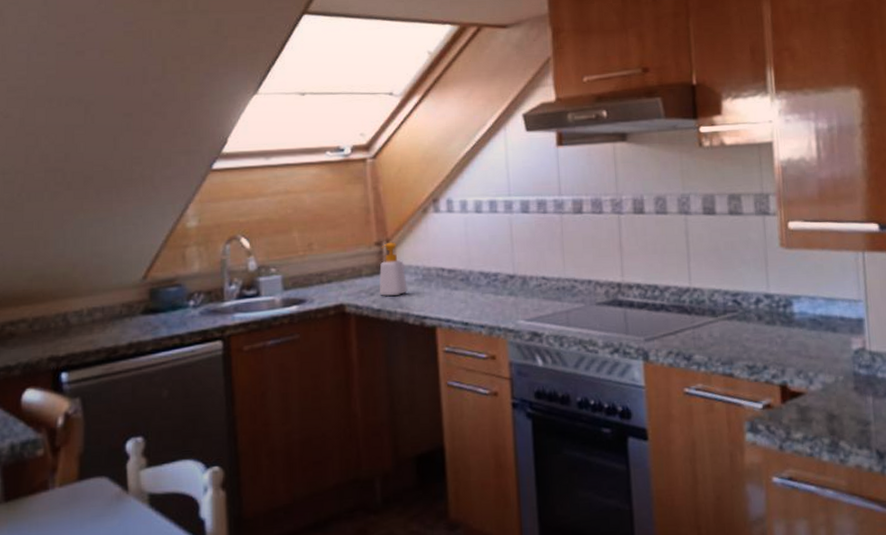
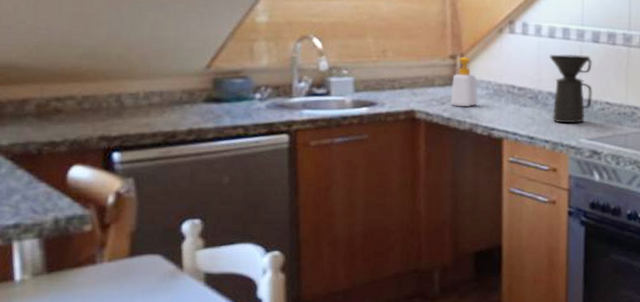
coffee maker: none [478,227,527,305] -> present [549,54,592,124]

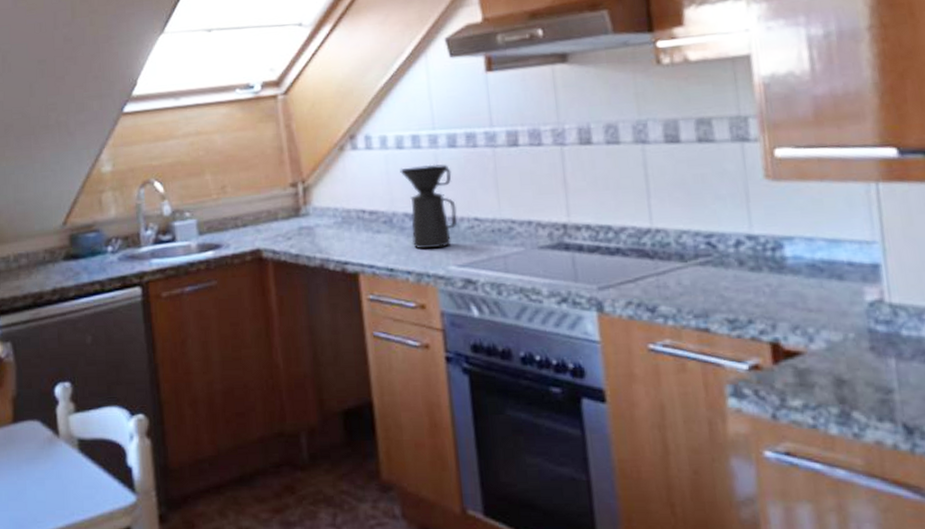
soap bottle: present [450,56,478,107] -> none [296,182,327,240]

